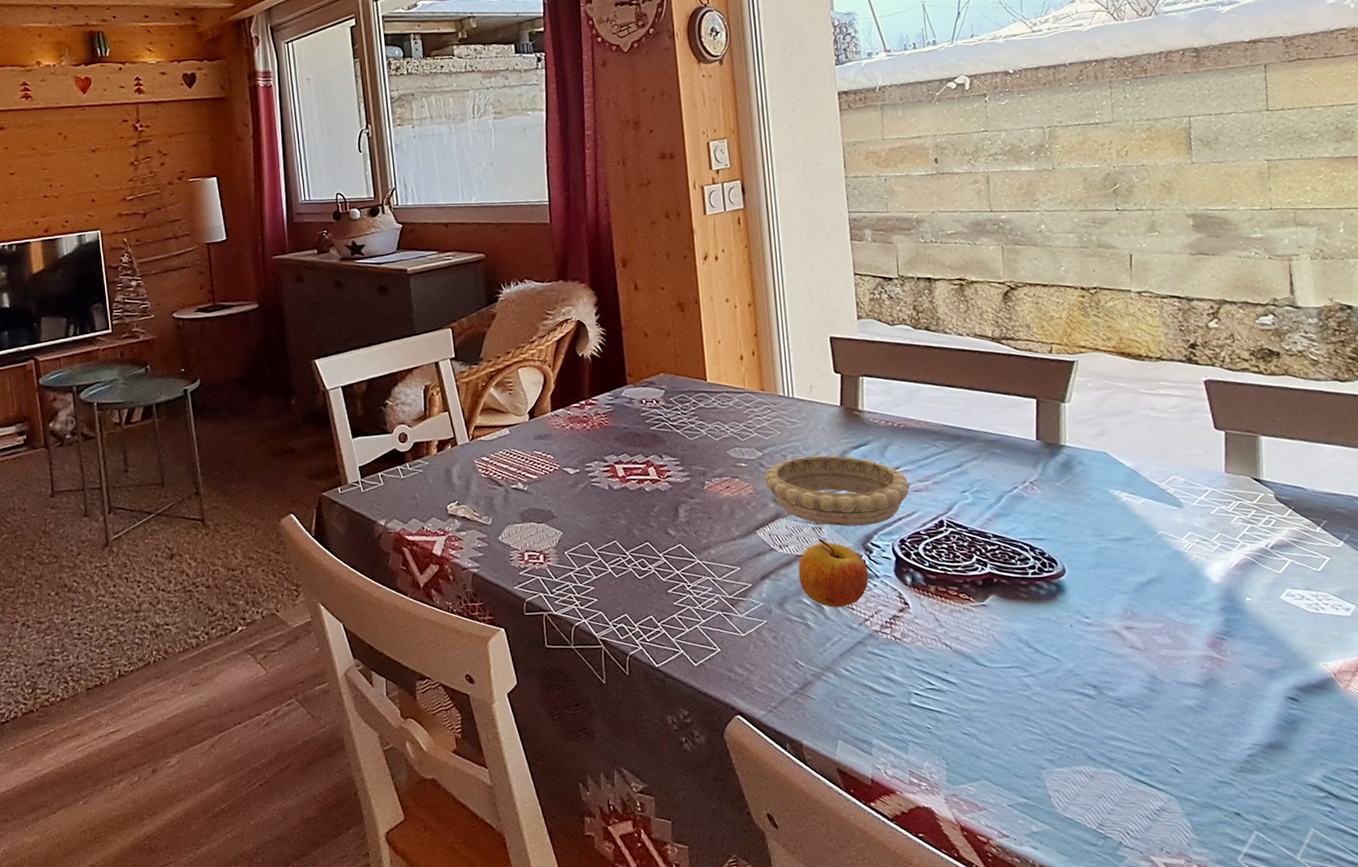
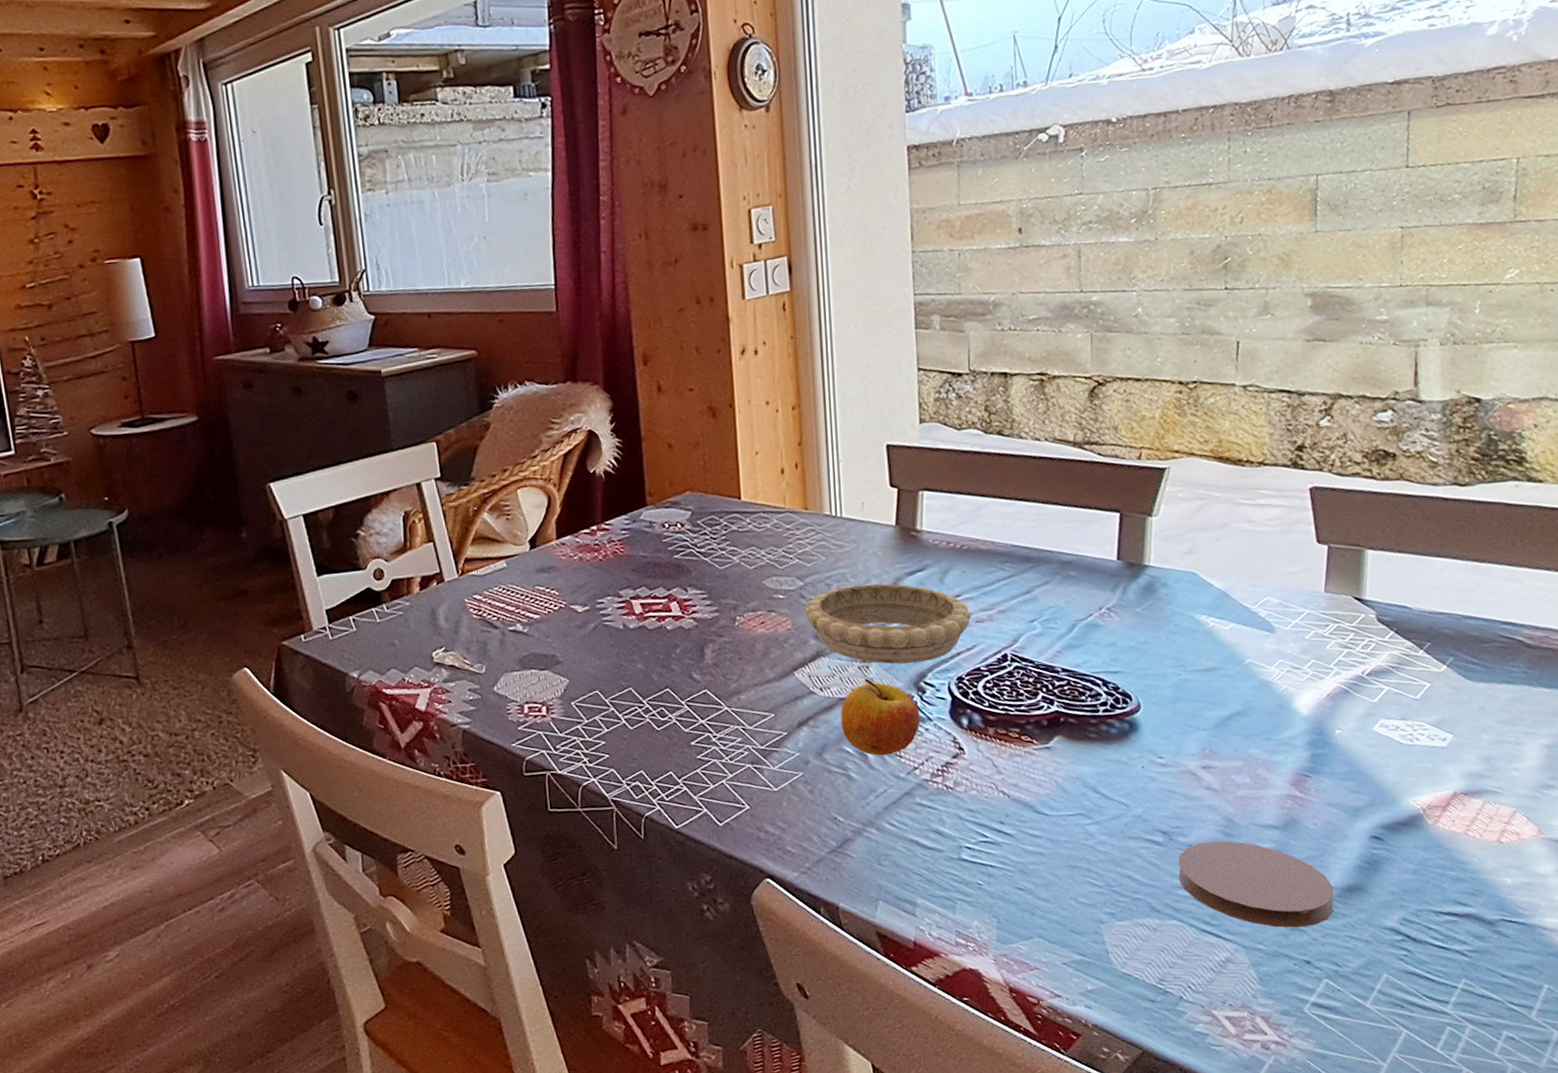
coaster: none [1109,696,1258,781] -> present [1178,841,1334,928]

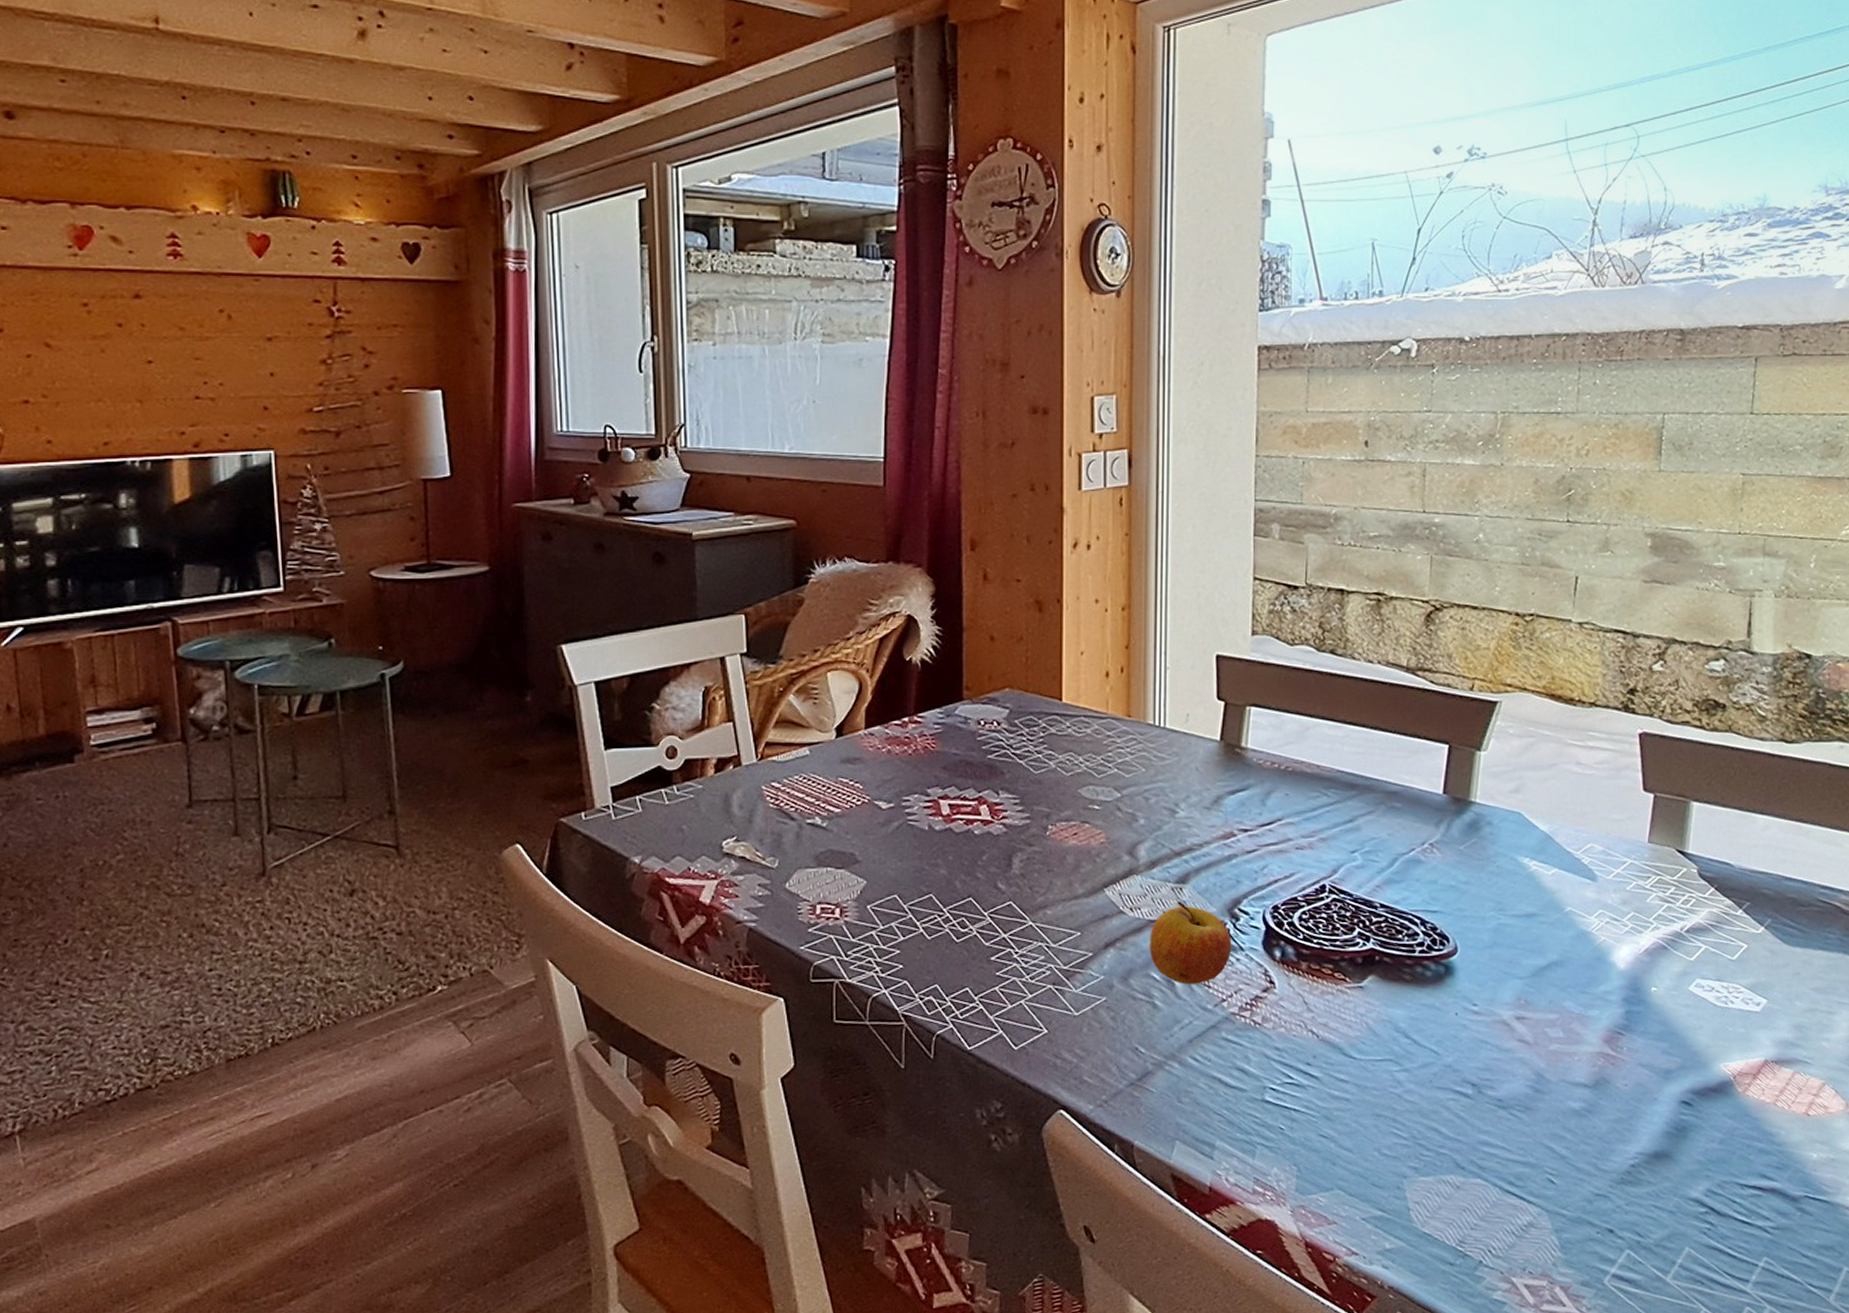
decorative bowl: present [805,582,972,665] -> none [1120,799,1292,889]
coaster: present [1178,841,1334,928] -> none [1485,1097,1641,1194]

